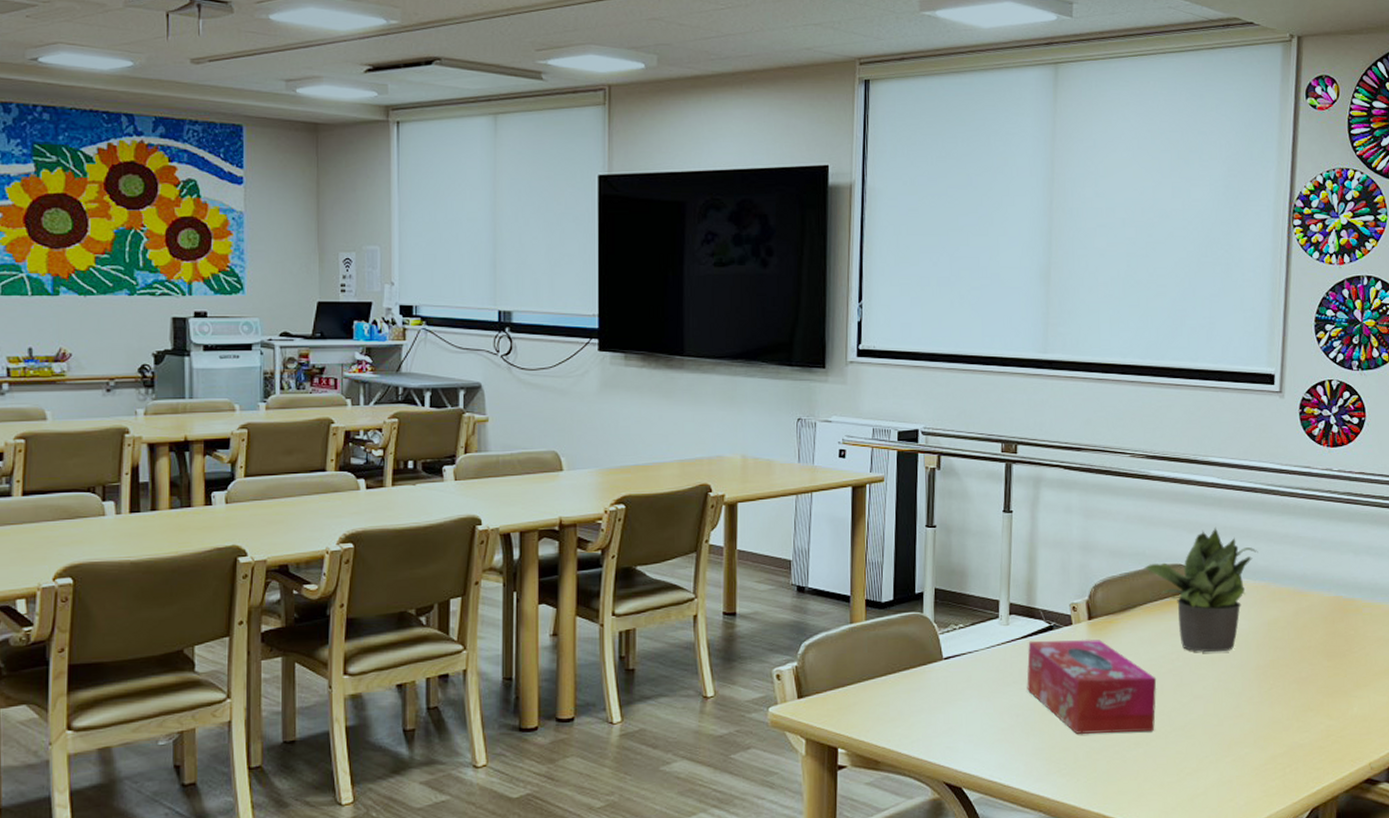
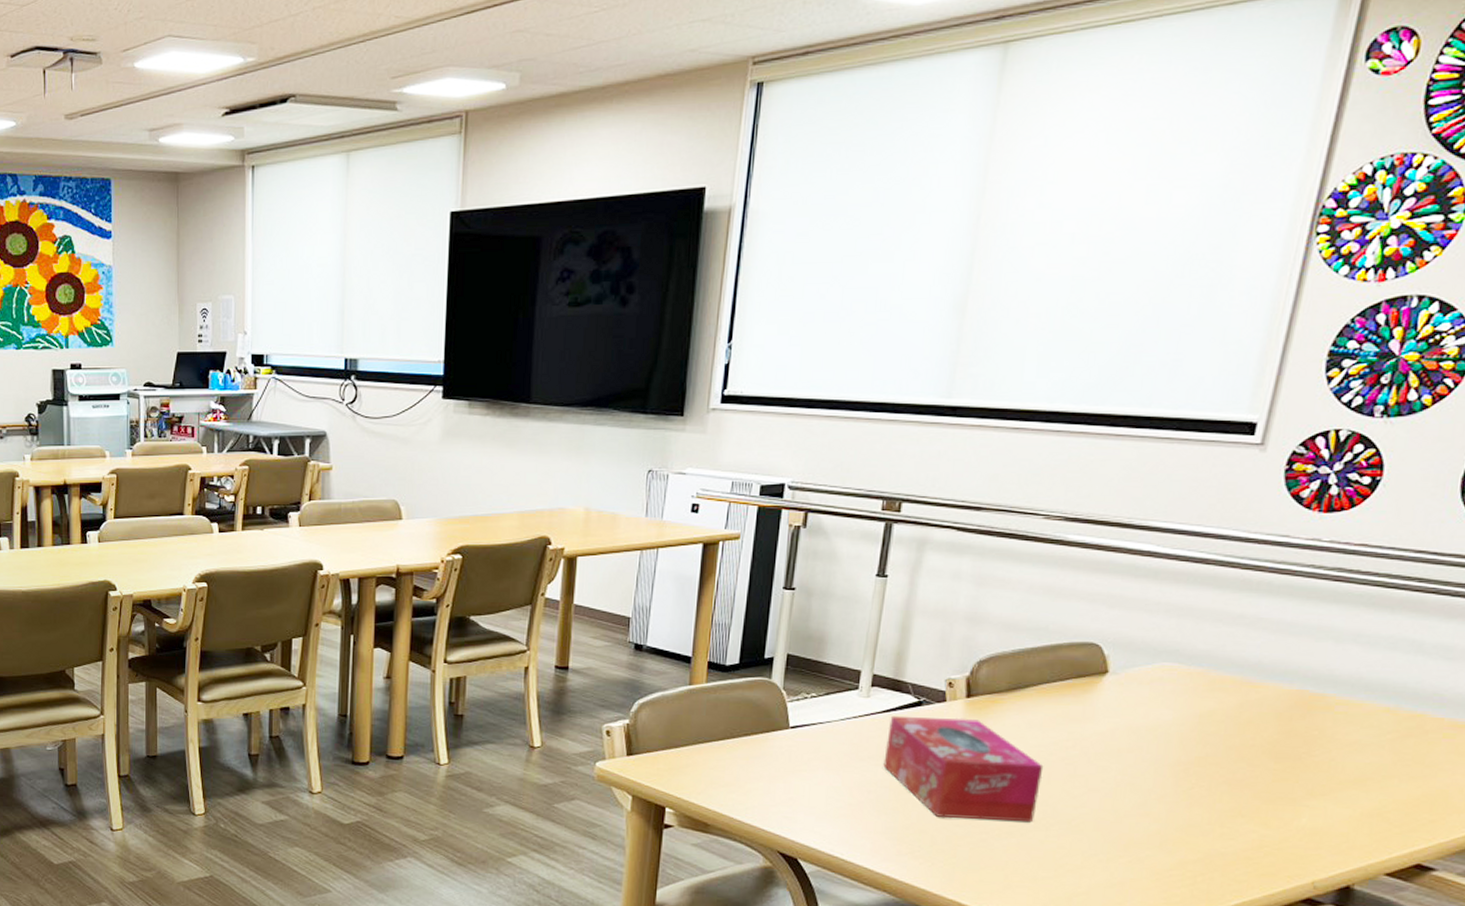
potted plant: present [1144,527,1258,653] -> none [1044,602,1200,744]

